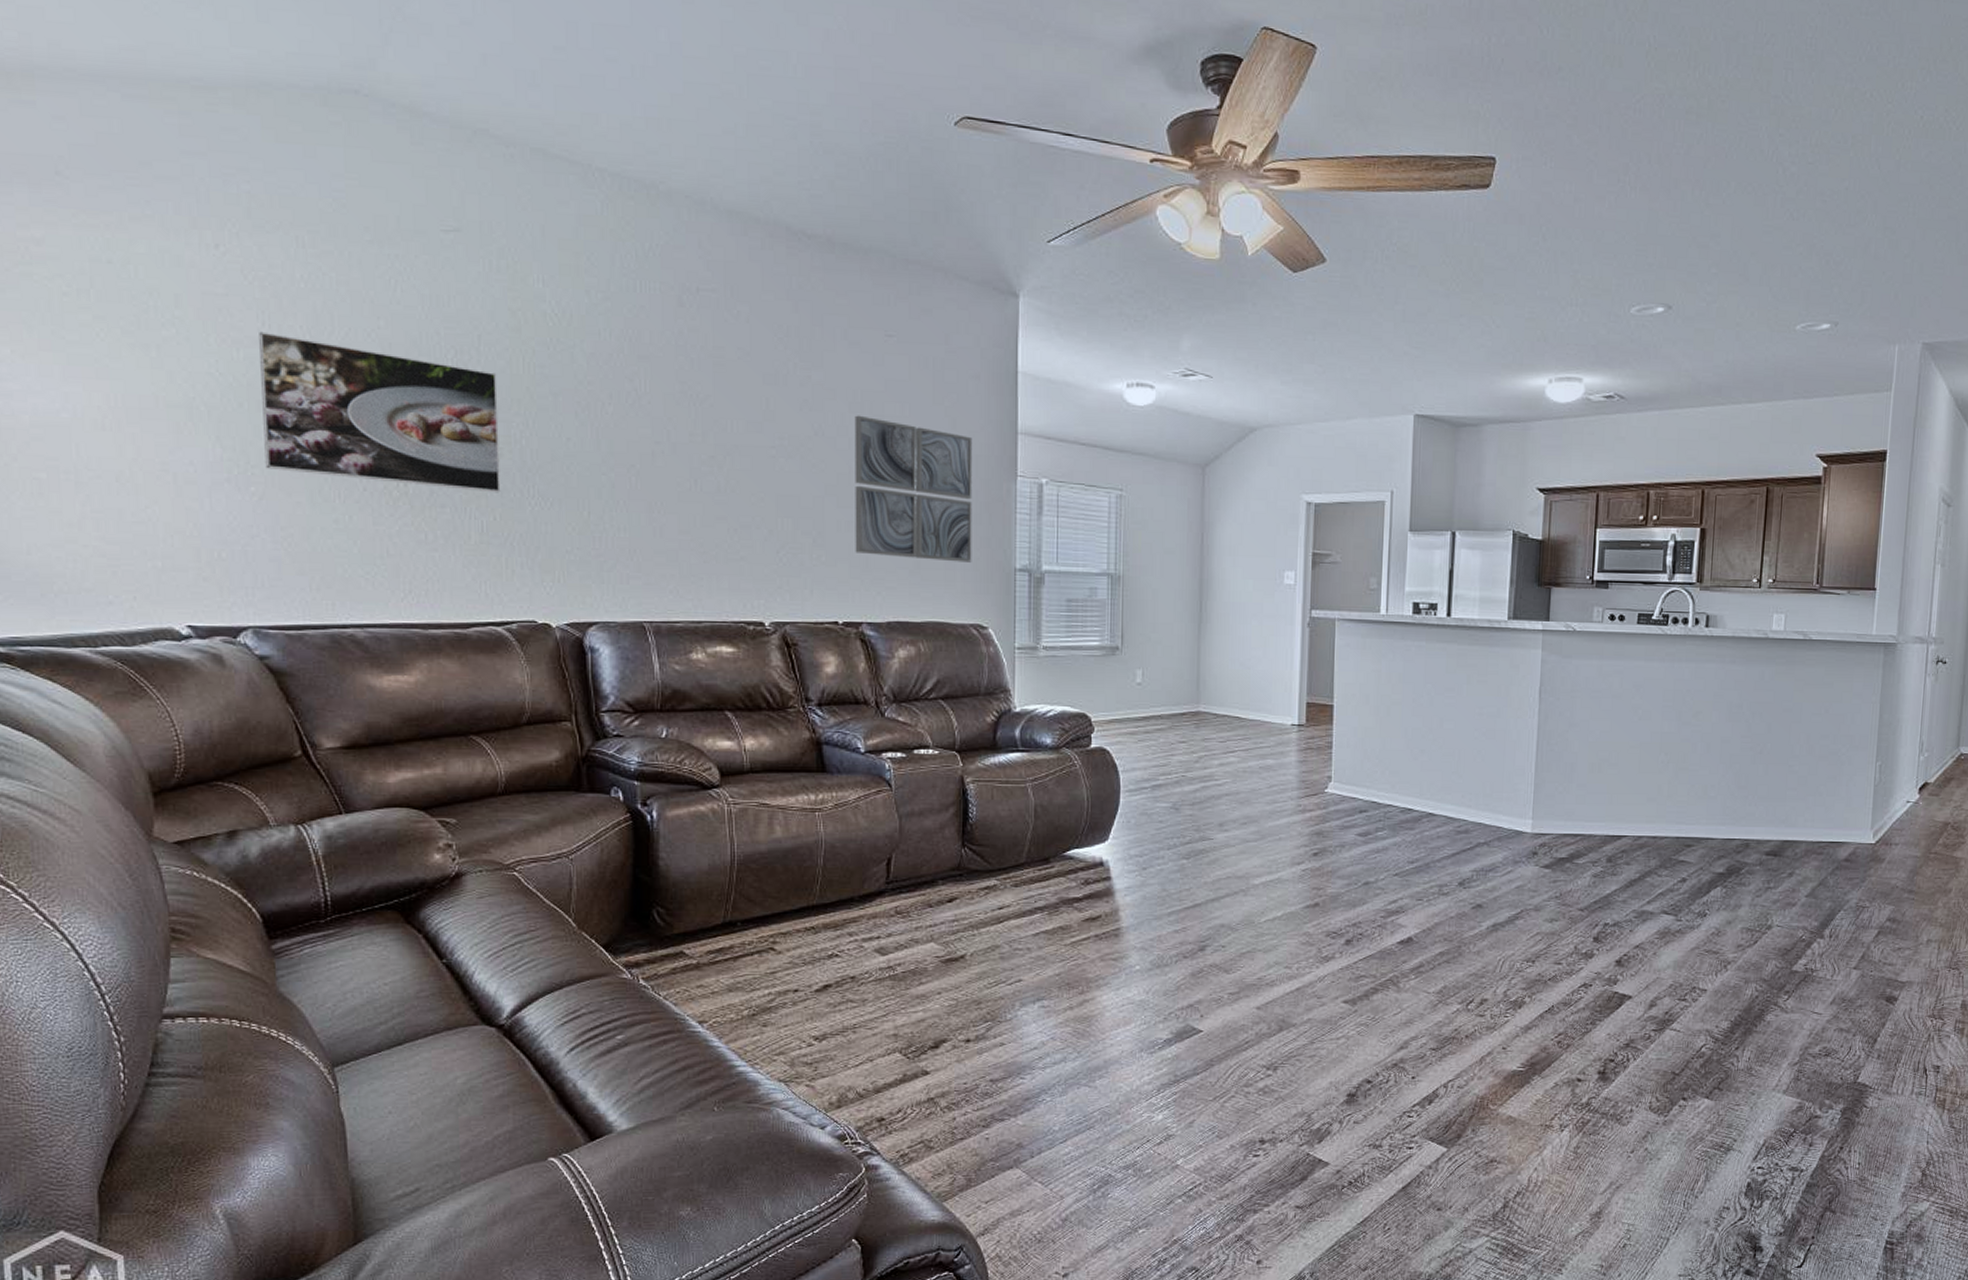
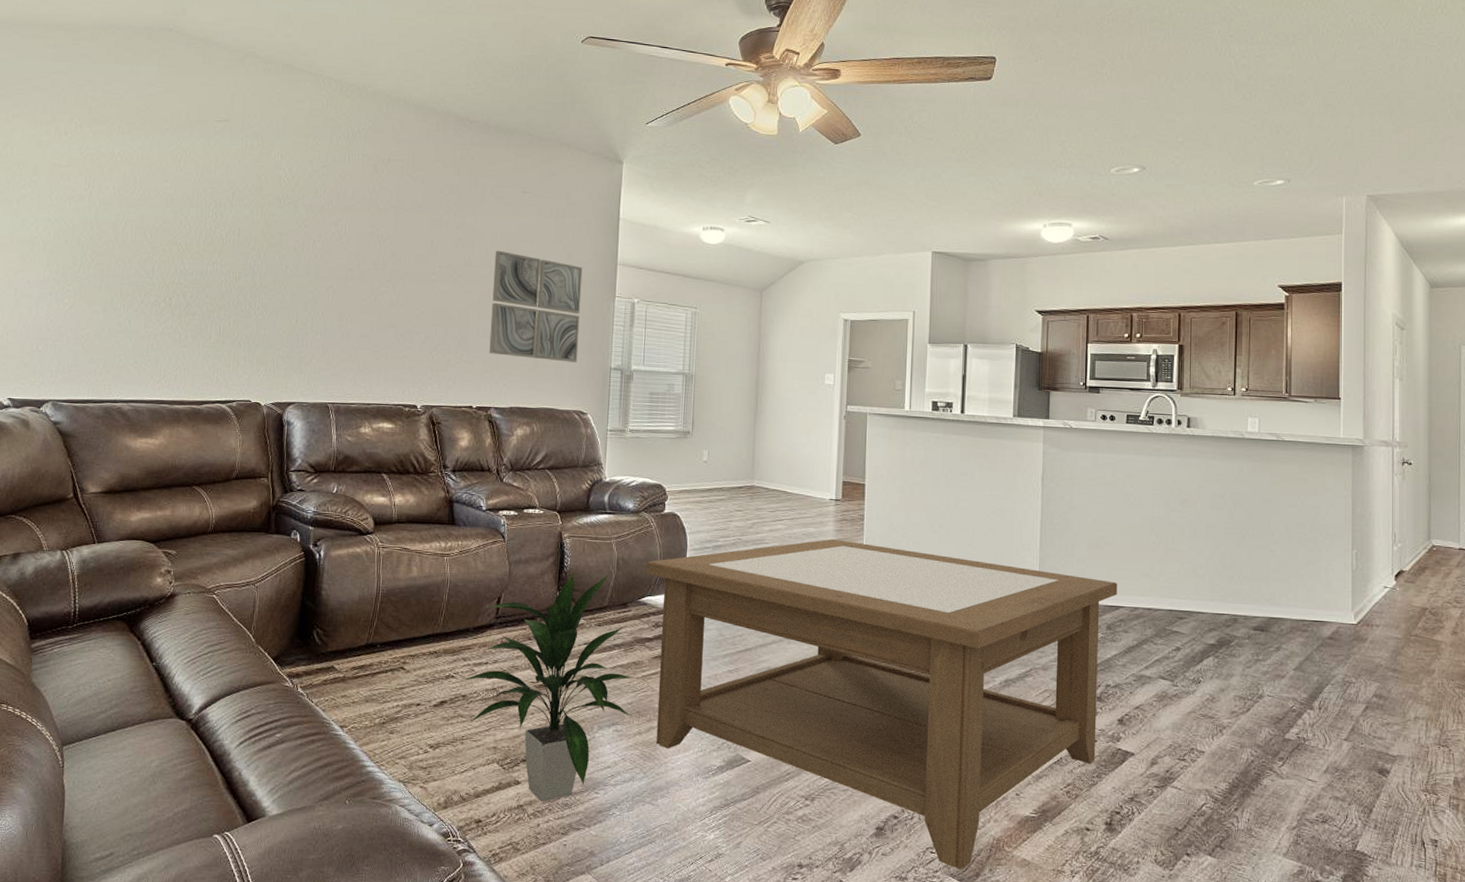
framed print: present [259,331,501,493] -> none [77,191,242,305]
indoor plant: none [847,825,1059,1093] -> present [460,573,632,802]
coffee table: none [1071,772,1621,1132] -> present [646,539,1118,870]

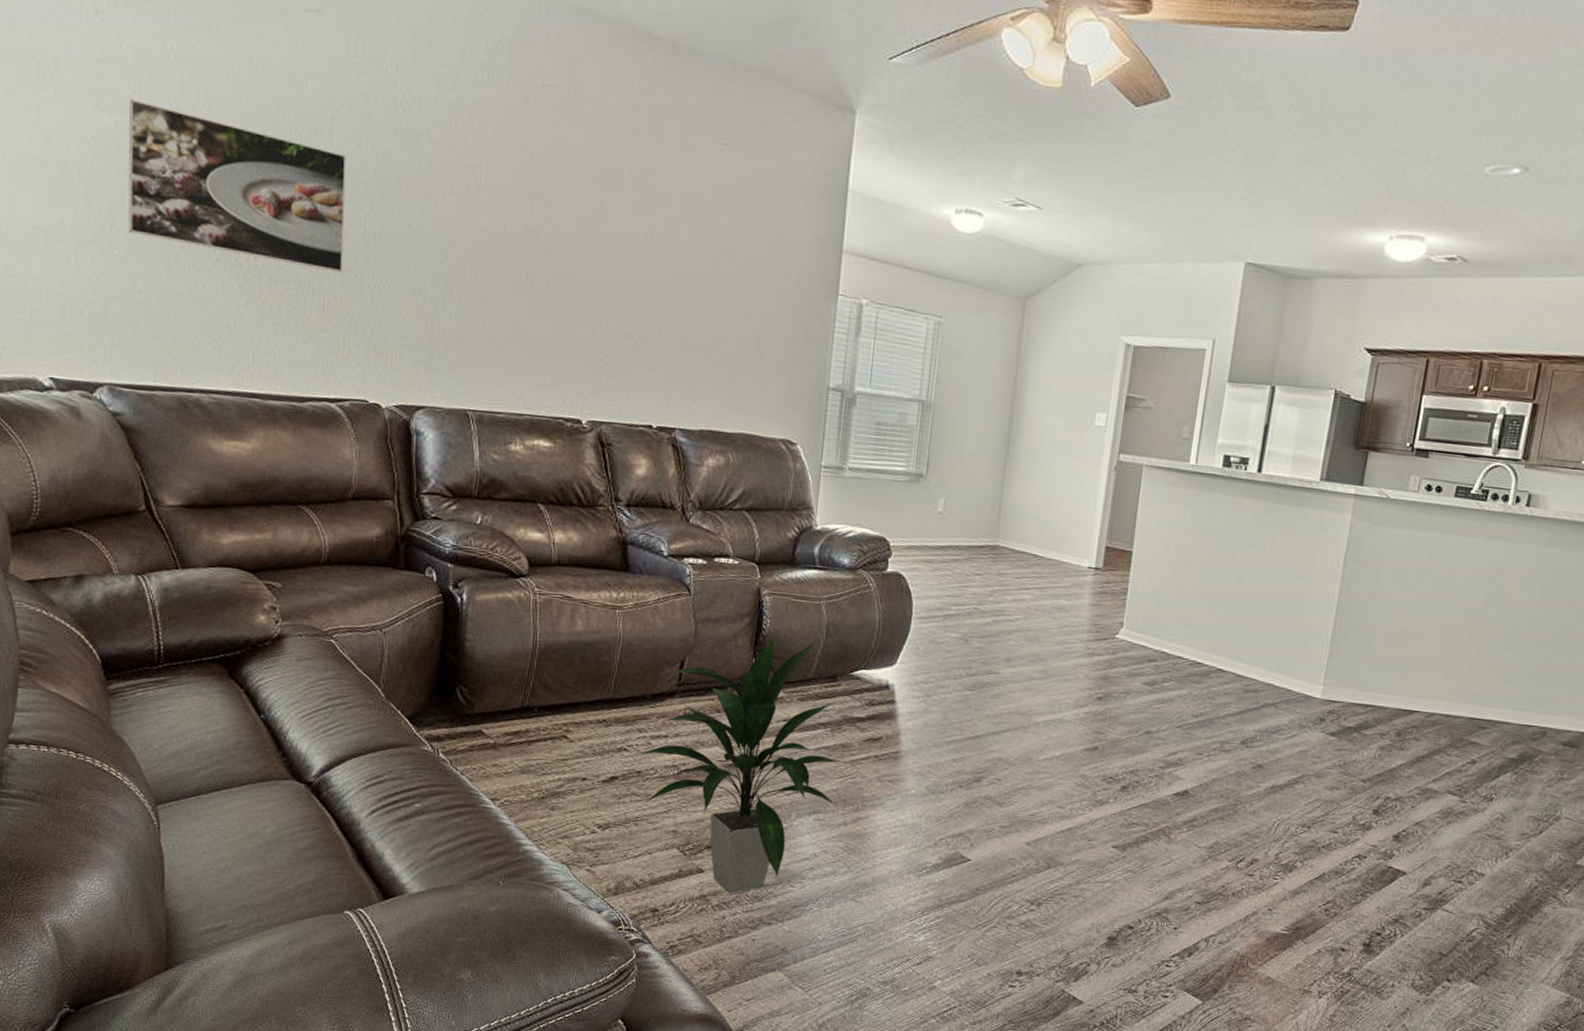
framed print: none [77,191,242,305] -> present [128,99,347,273]
wall art: present [489,250,583,363] -> none [674,222,798,378]
coffee table: present [646,539,1118,870] -> none [861,614,1416,985]

